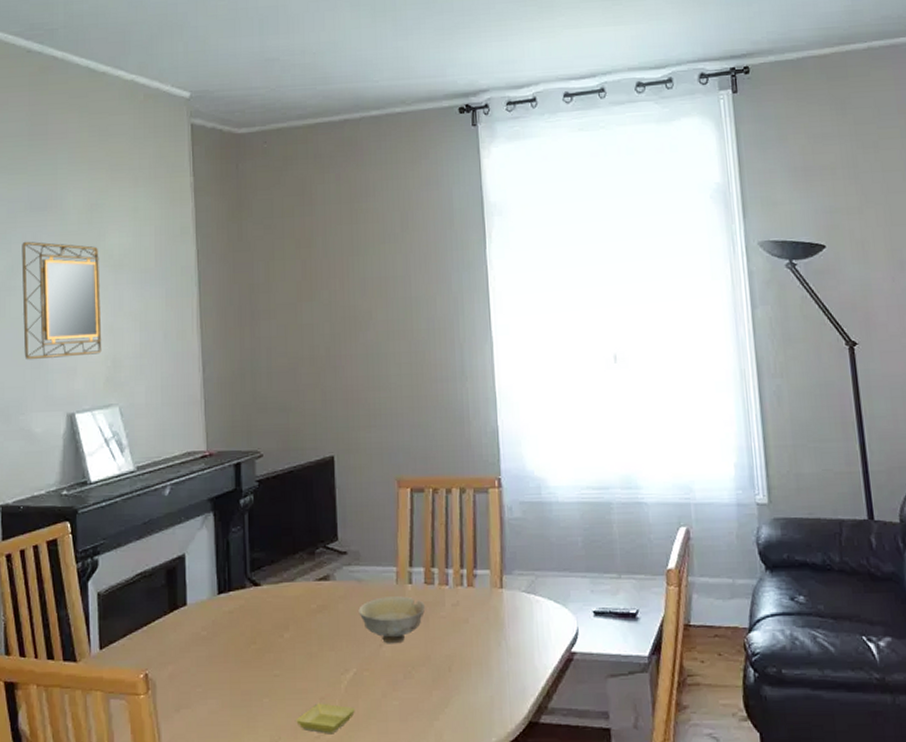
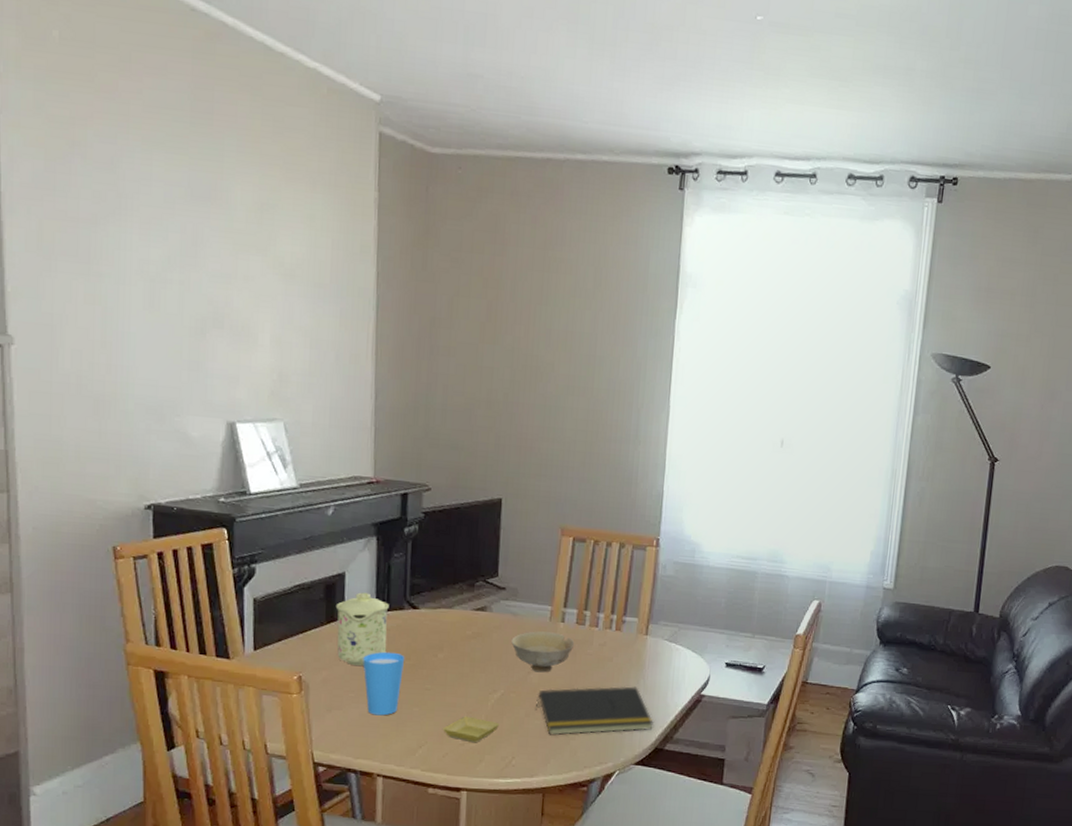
home mirror: present [21,241,102,360] -> none [179,231,269,366]
mug: none [177,574,231,656] -> present [335,592,389,666]
cup: none [208,637,251,711] -> present [363,651,405,716]
notepad: none [391,650,523,717] -> present [534,686,654,736]

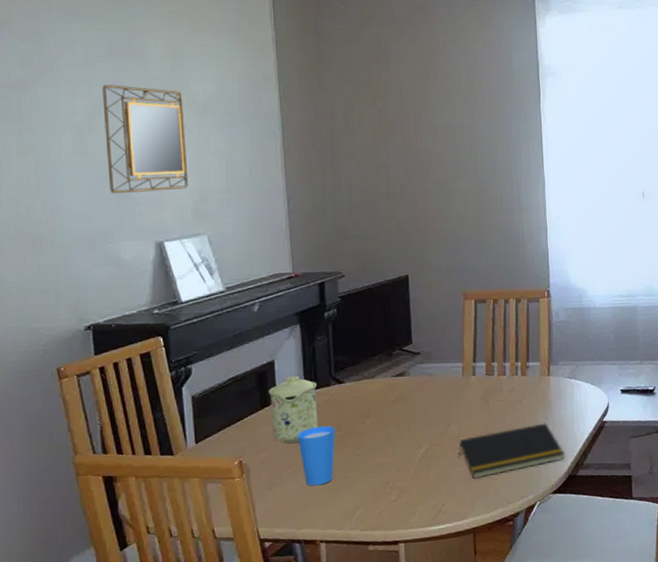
home mirror: none [179,231,269,366] -> present [102,84,189,194]
saucer: present [443,716,499,743] -> none [376,473,427,497]
bowl: present [511,631,575,673] -> none [430,385,487,424]

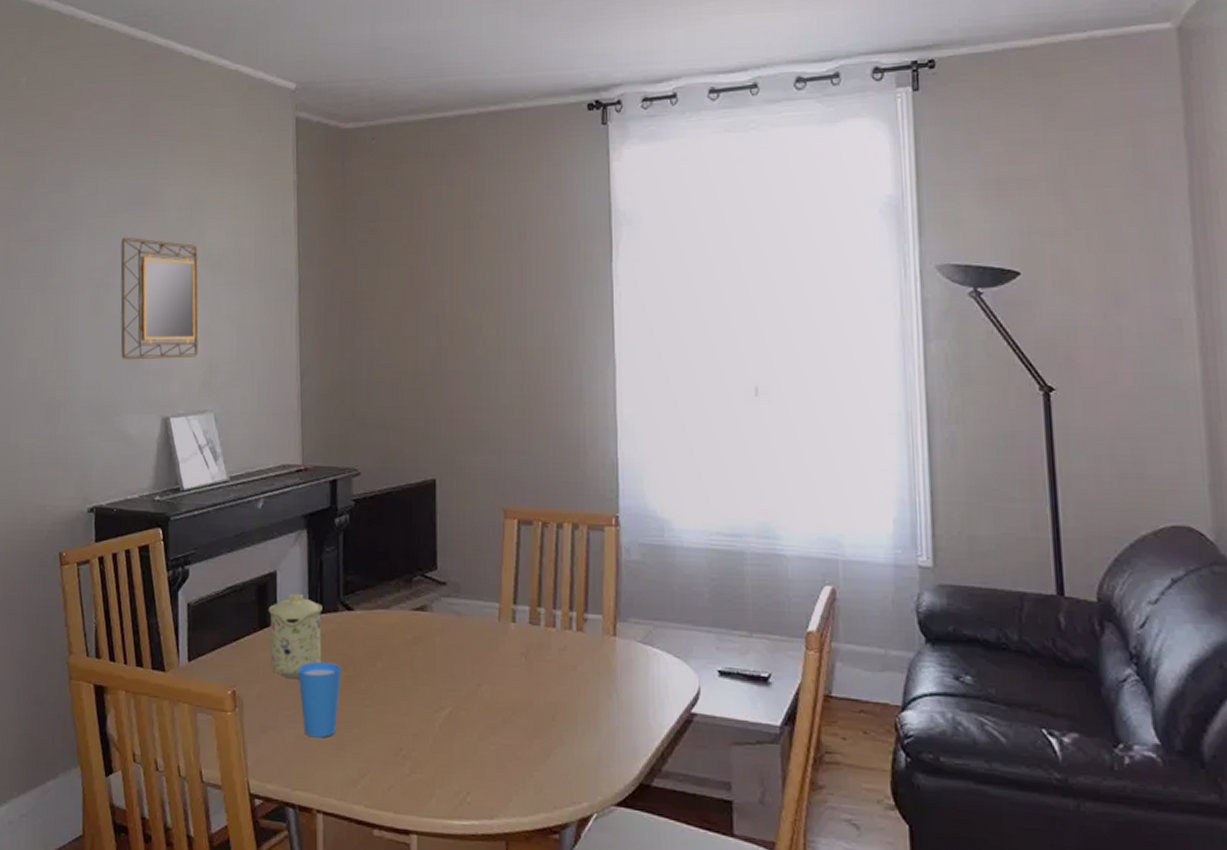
notepad: present [457,423,565,479] -> none [489,701,634,766]

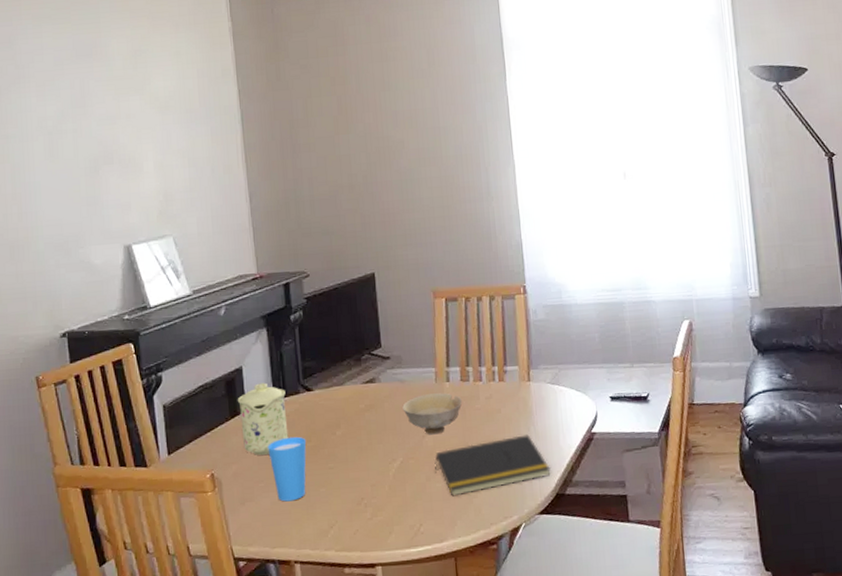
home mirror: present [120,237,199,360] -> none [70,87,154,198]
bowl: none [457,634,530,685] -> present [402,393,463,435]
notepad: none [489,701,634,766] -> present [434,434,551,497]

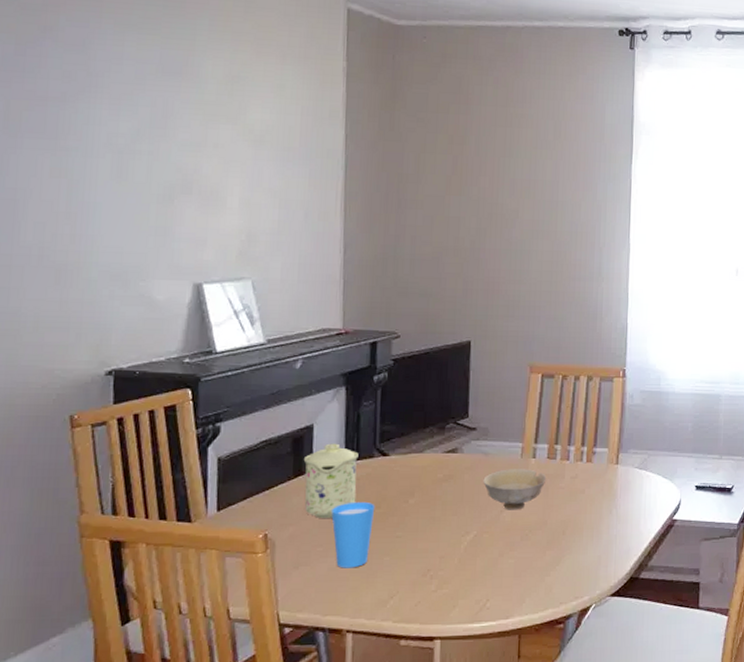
notepad: present [434,434,551,497] -> none [508,517,628,574]

